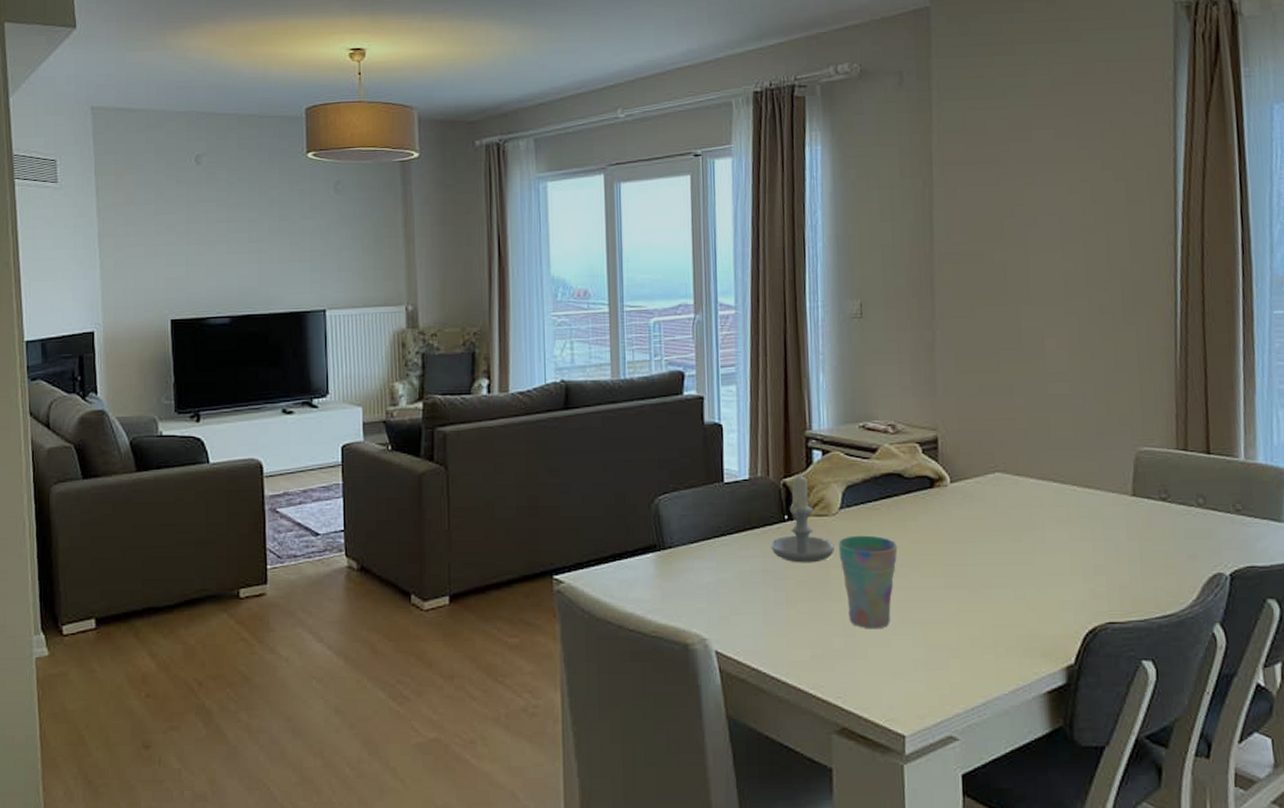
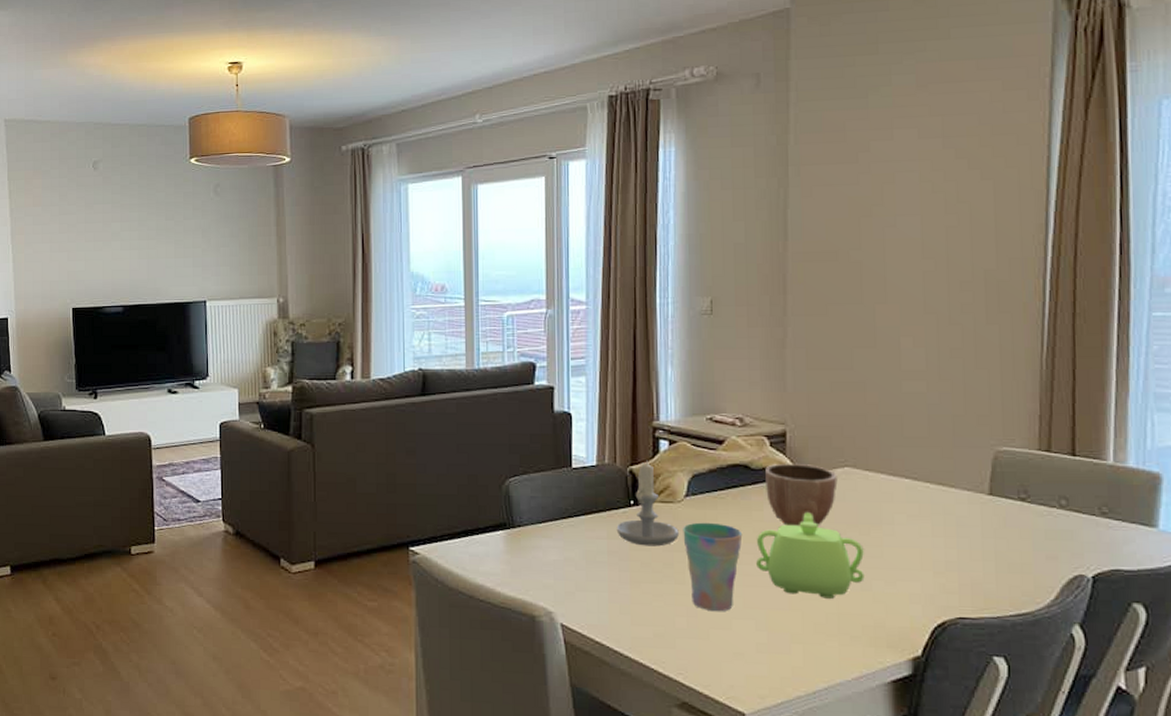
teapot: none [912,521,1018,609] -> present [756,512,865,599]
decorative bowl: none [918,470,989,535] -> present [765,463,838,526]

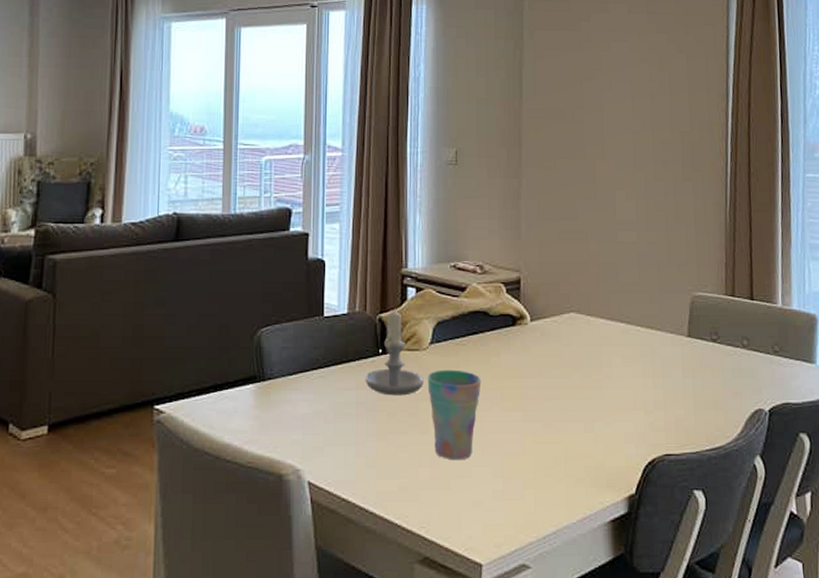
teapot: present [756,512,865,599] -> none [494,357,587,442]
decorative bowl: present [765,463,838,526] -> none [502,309,564,371]

